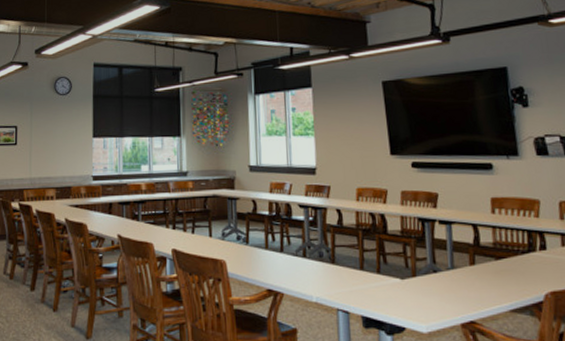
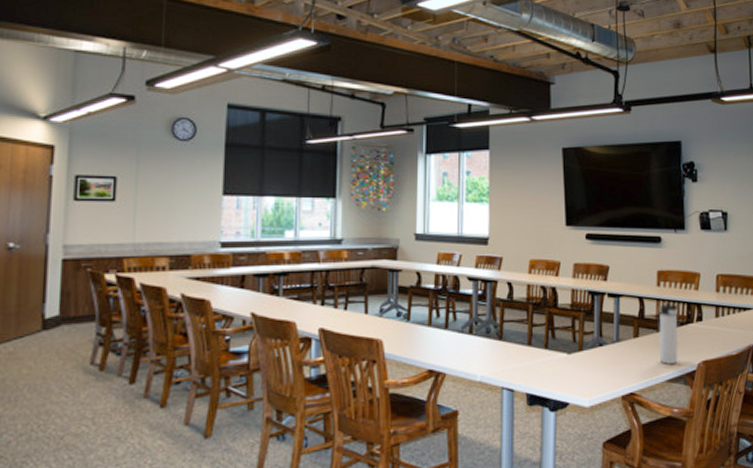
thermos bottle: none [496,230,522,295] -> present [658,302,679,366]

